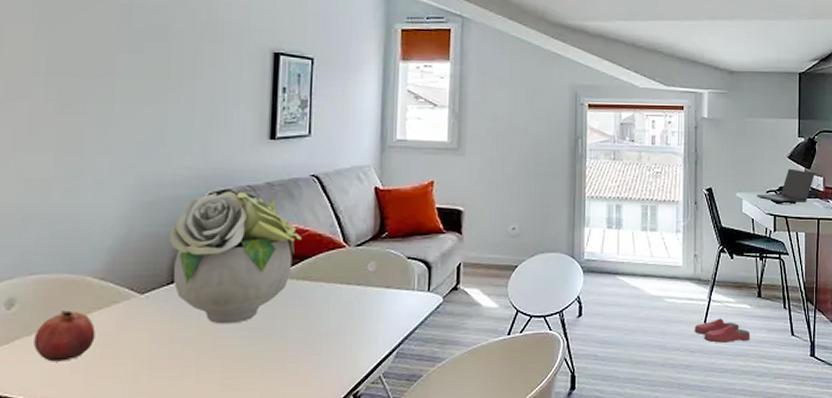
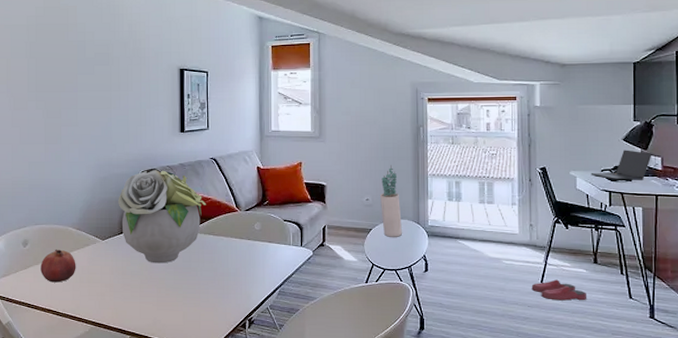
vase: none [529,185,554,275] -> present [380,165,402,237]

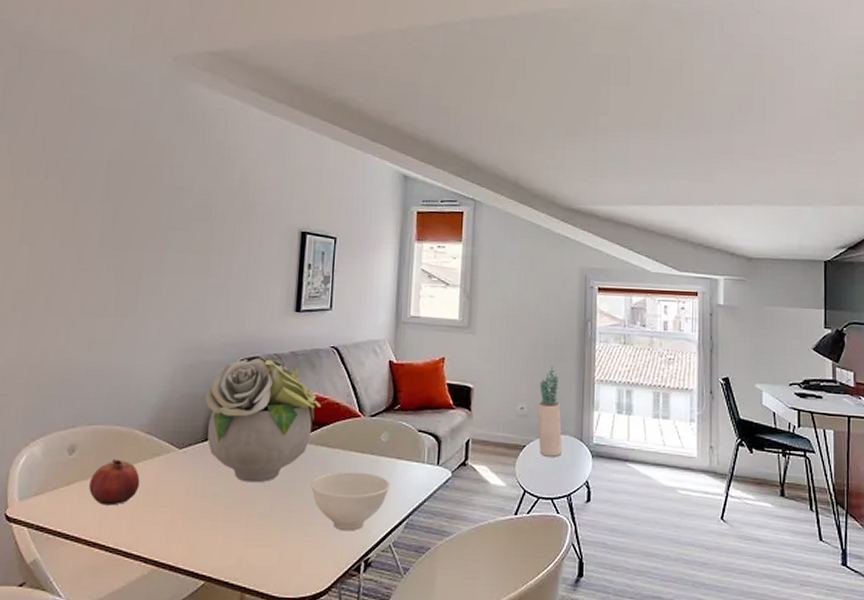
bowl: none [203,253,264,298] -> present [311,471,390,531]
slippers: present [531,279,586,301] -> none [710,515,772,542]
laptop: present [590,150,652,180] -> none [778,361,844,398]

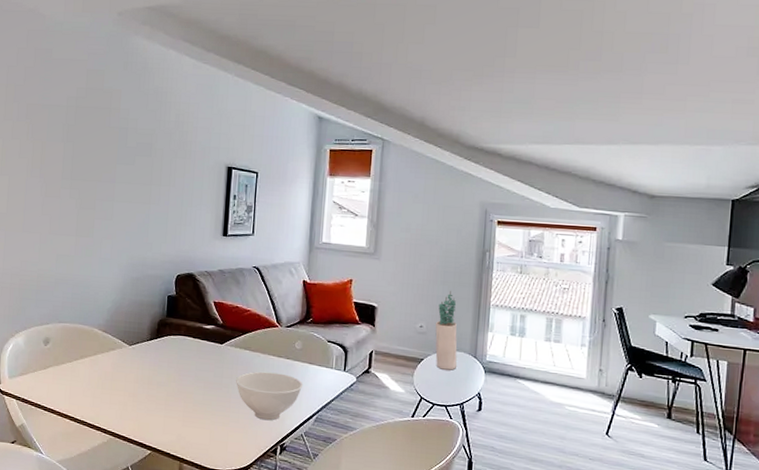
fruit: present [89,459,140,506] -> none [60,351,99,387]
flower arrangement: present [205,358,321,483] -> none [149,274,244,377]

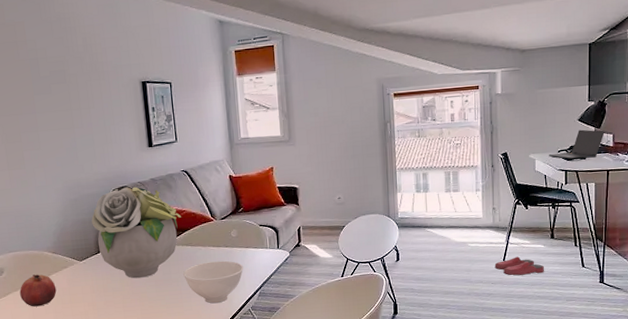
fruit: none [60,351,99,387] -> present [19,274,57,307]
flower arrangement: none [149,274,244,377] -> present [91,186,181,279]
vase: present [435,291,458,371] -> none [352,163,374,232]
slippers: none [594,432,656,458] -> present [494,256,544,276]
laptop: none [672,296,744,332] -> present [548,129,605,160]

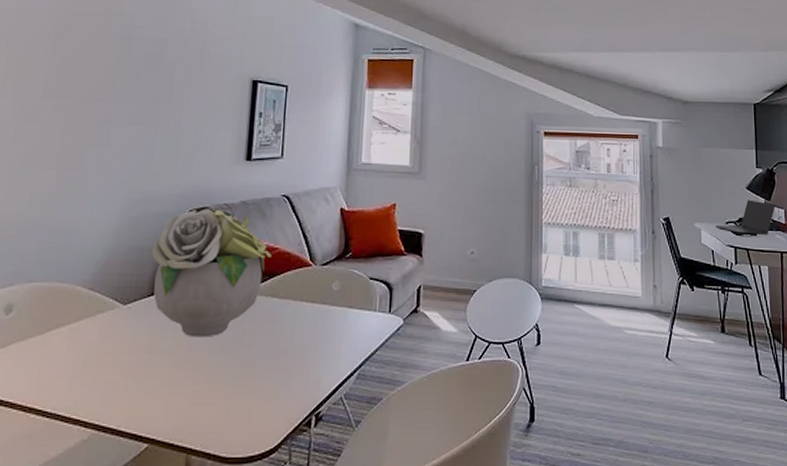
fruit: present [19,274,57,307] -> none [26,318,82,367]
bowl: present [183,260,243,304] -> none [260,323,341,385]
slippers: present [494,256,544,276] -> none [655,353,715,379]

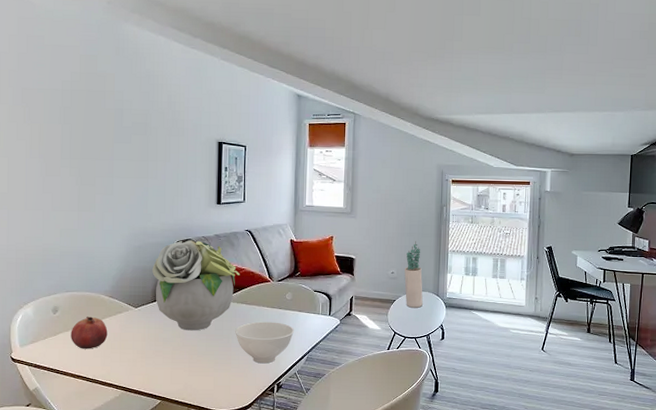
fruit: none [26,318,82,367] -> present [71,316,108,349]
bowl: none [260,323,341,385] -> present [235,321,294,364]
vase: none [487,211,512,301] -> present [404,241,423,308]
laptop: present [715,199,776,235] -> none [589,232,642,260]

